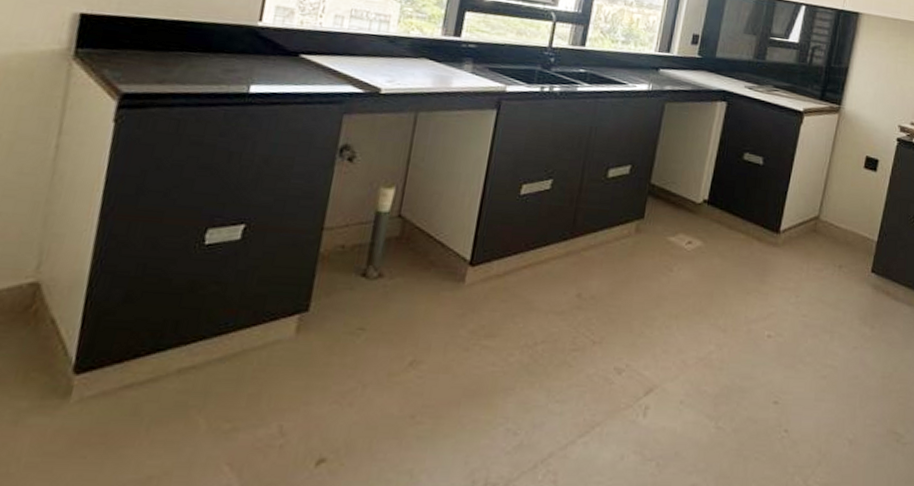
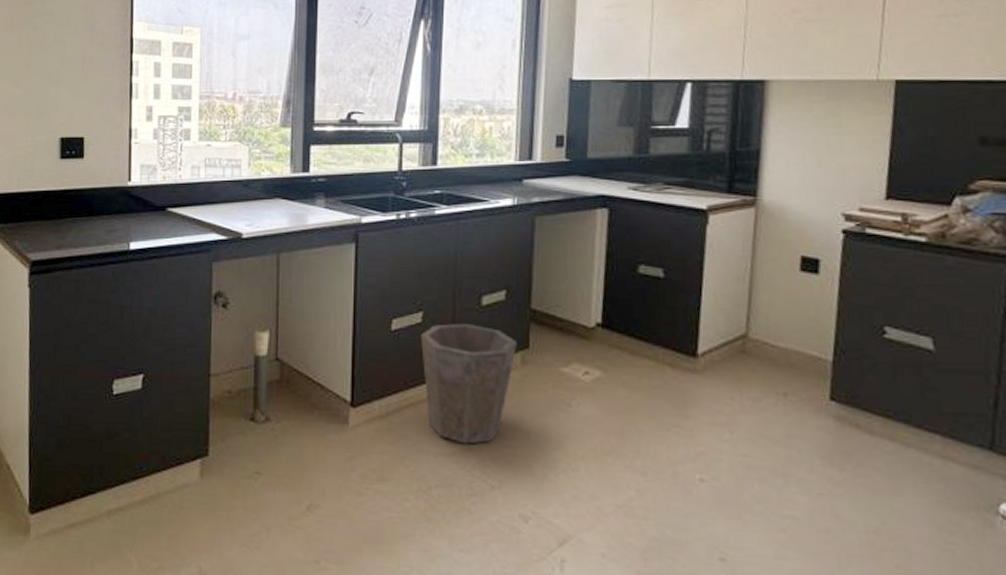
waste bin: none [543,192,635,303] -> present [421,324,518,444]

